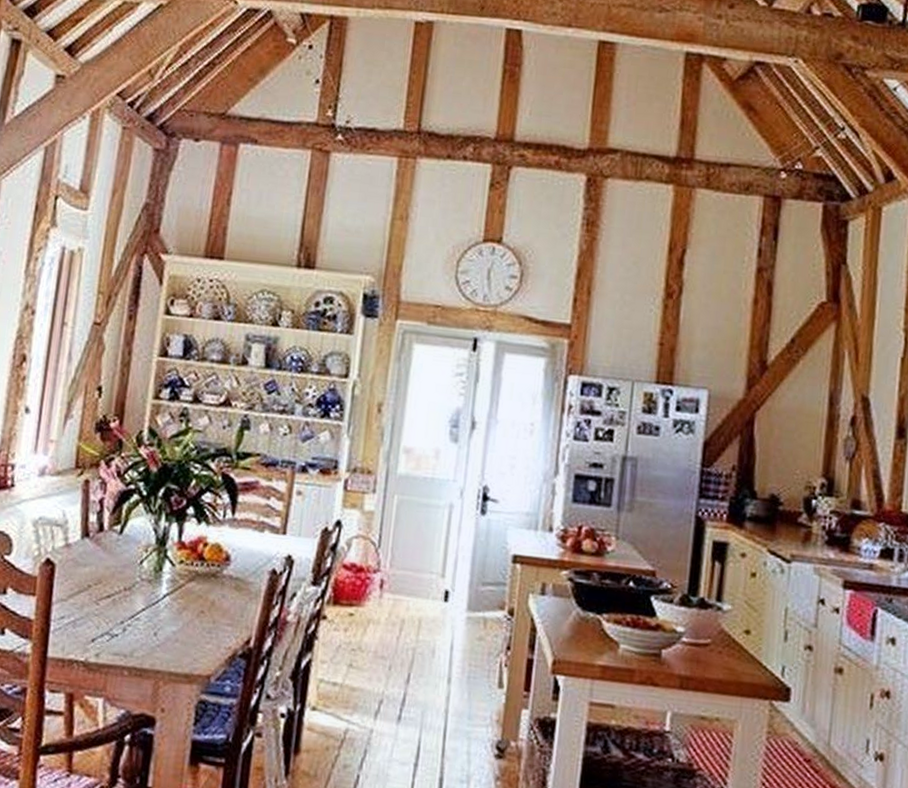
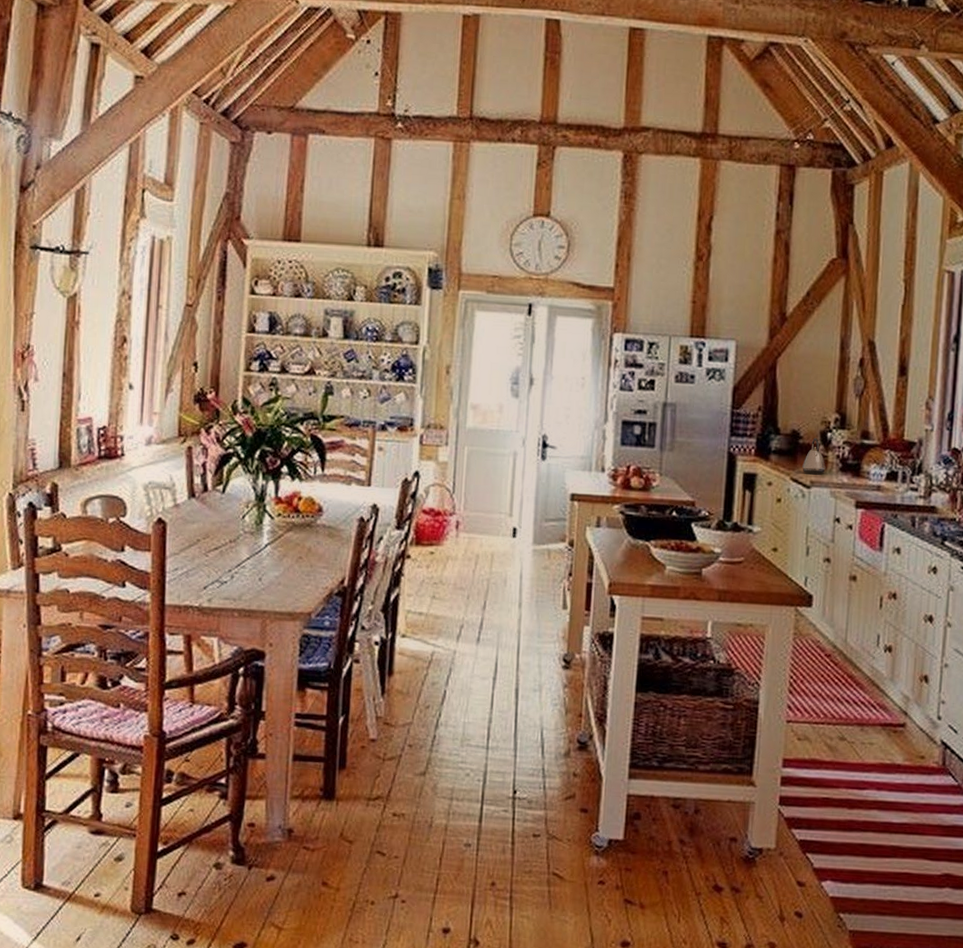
kettle: none [781,505,810,548] -> present [802,438,826,475]

